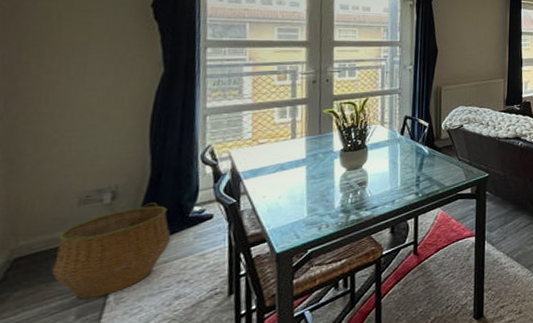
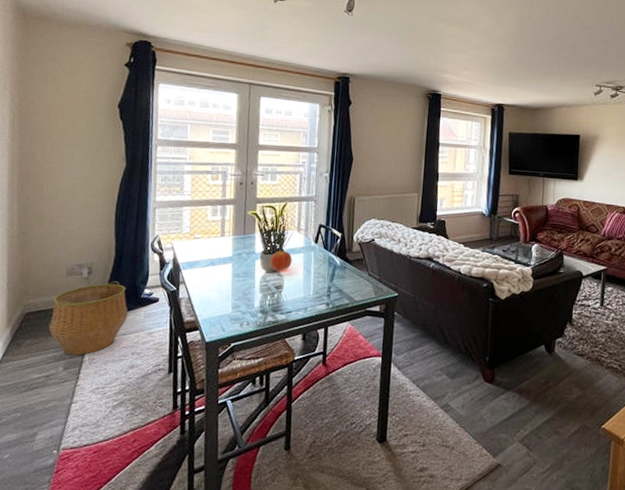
fruit: none [351,144,376,169] -> present [270,248,292,273]

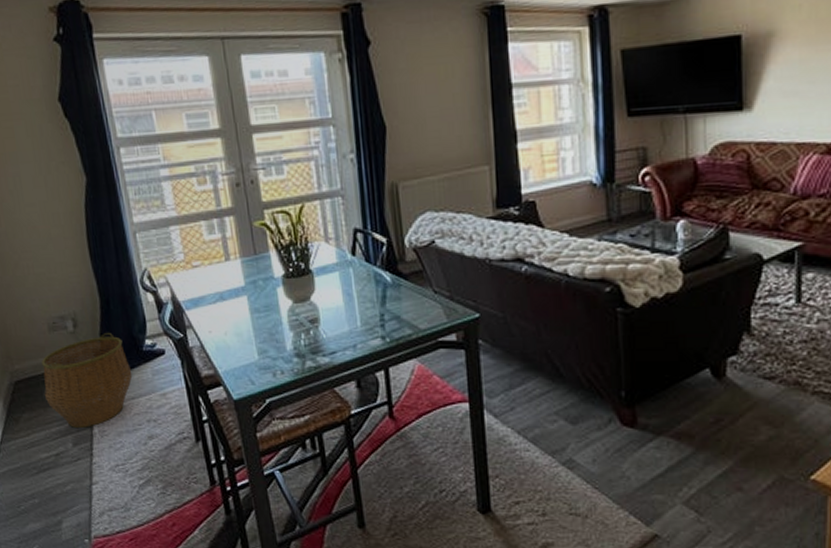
fruit: present [270,248,292,273] -> none [295,268,326,302]

